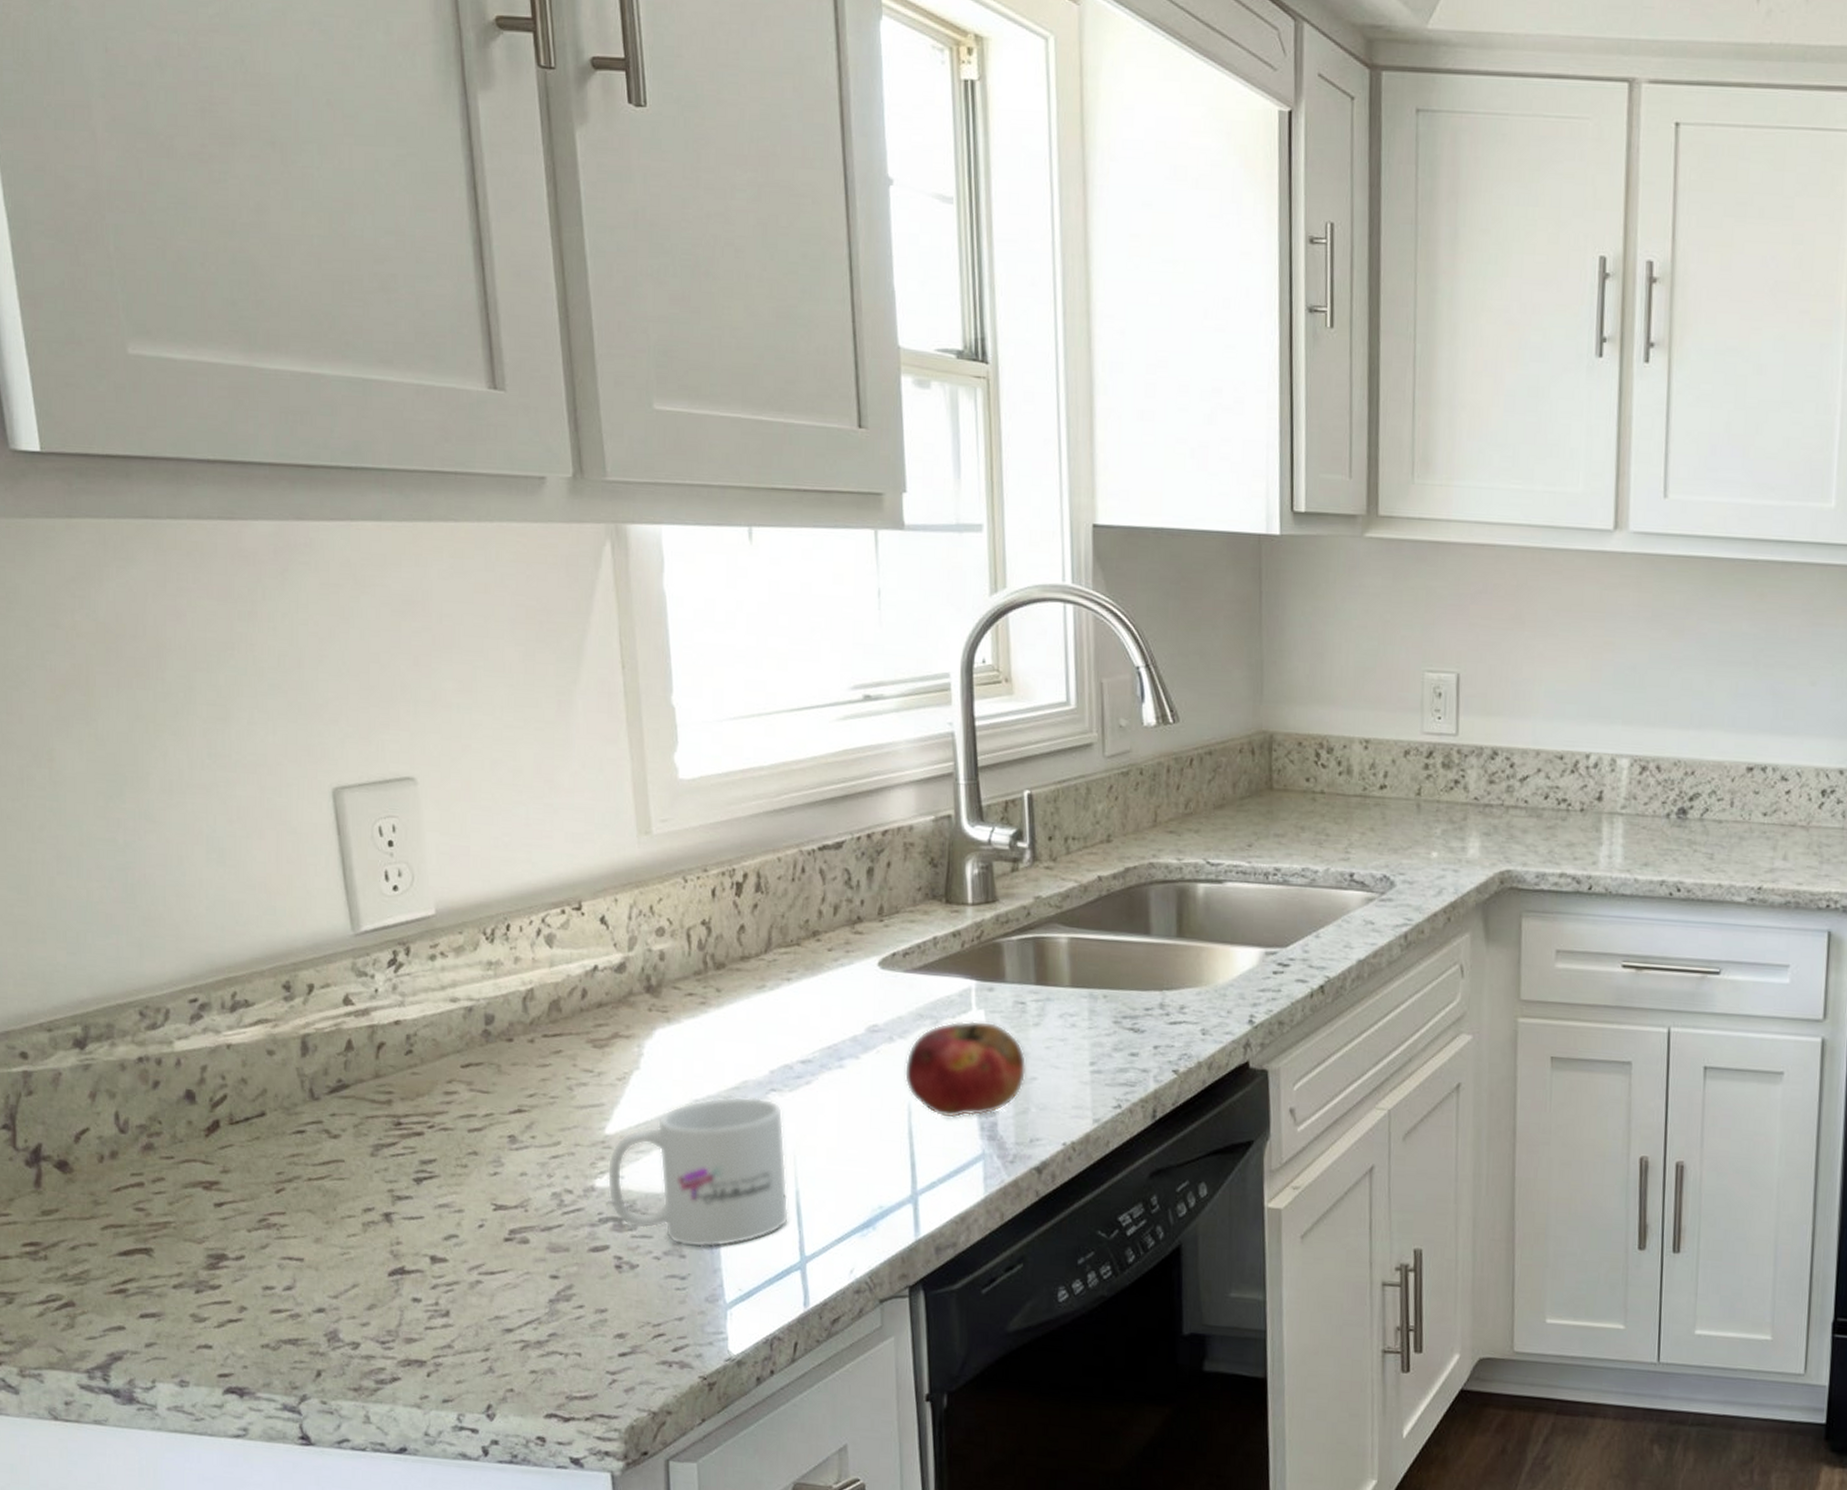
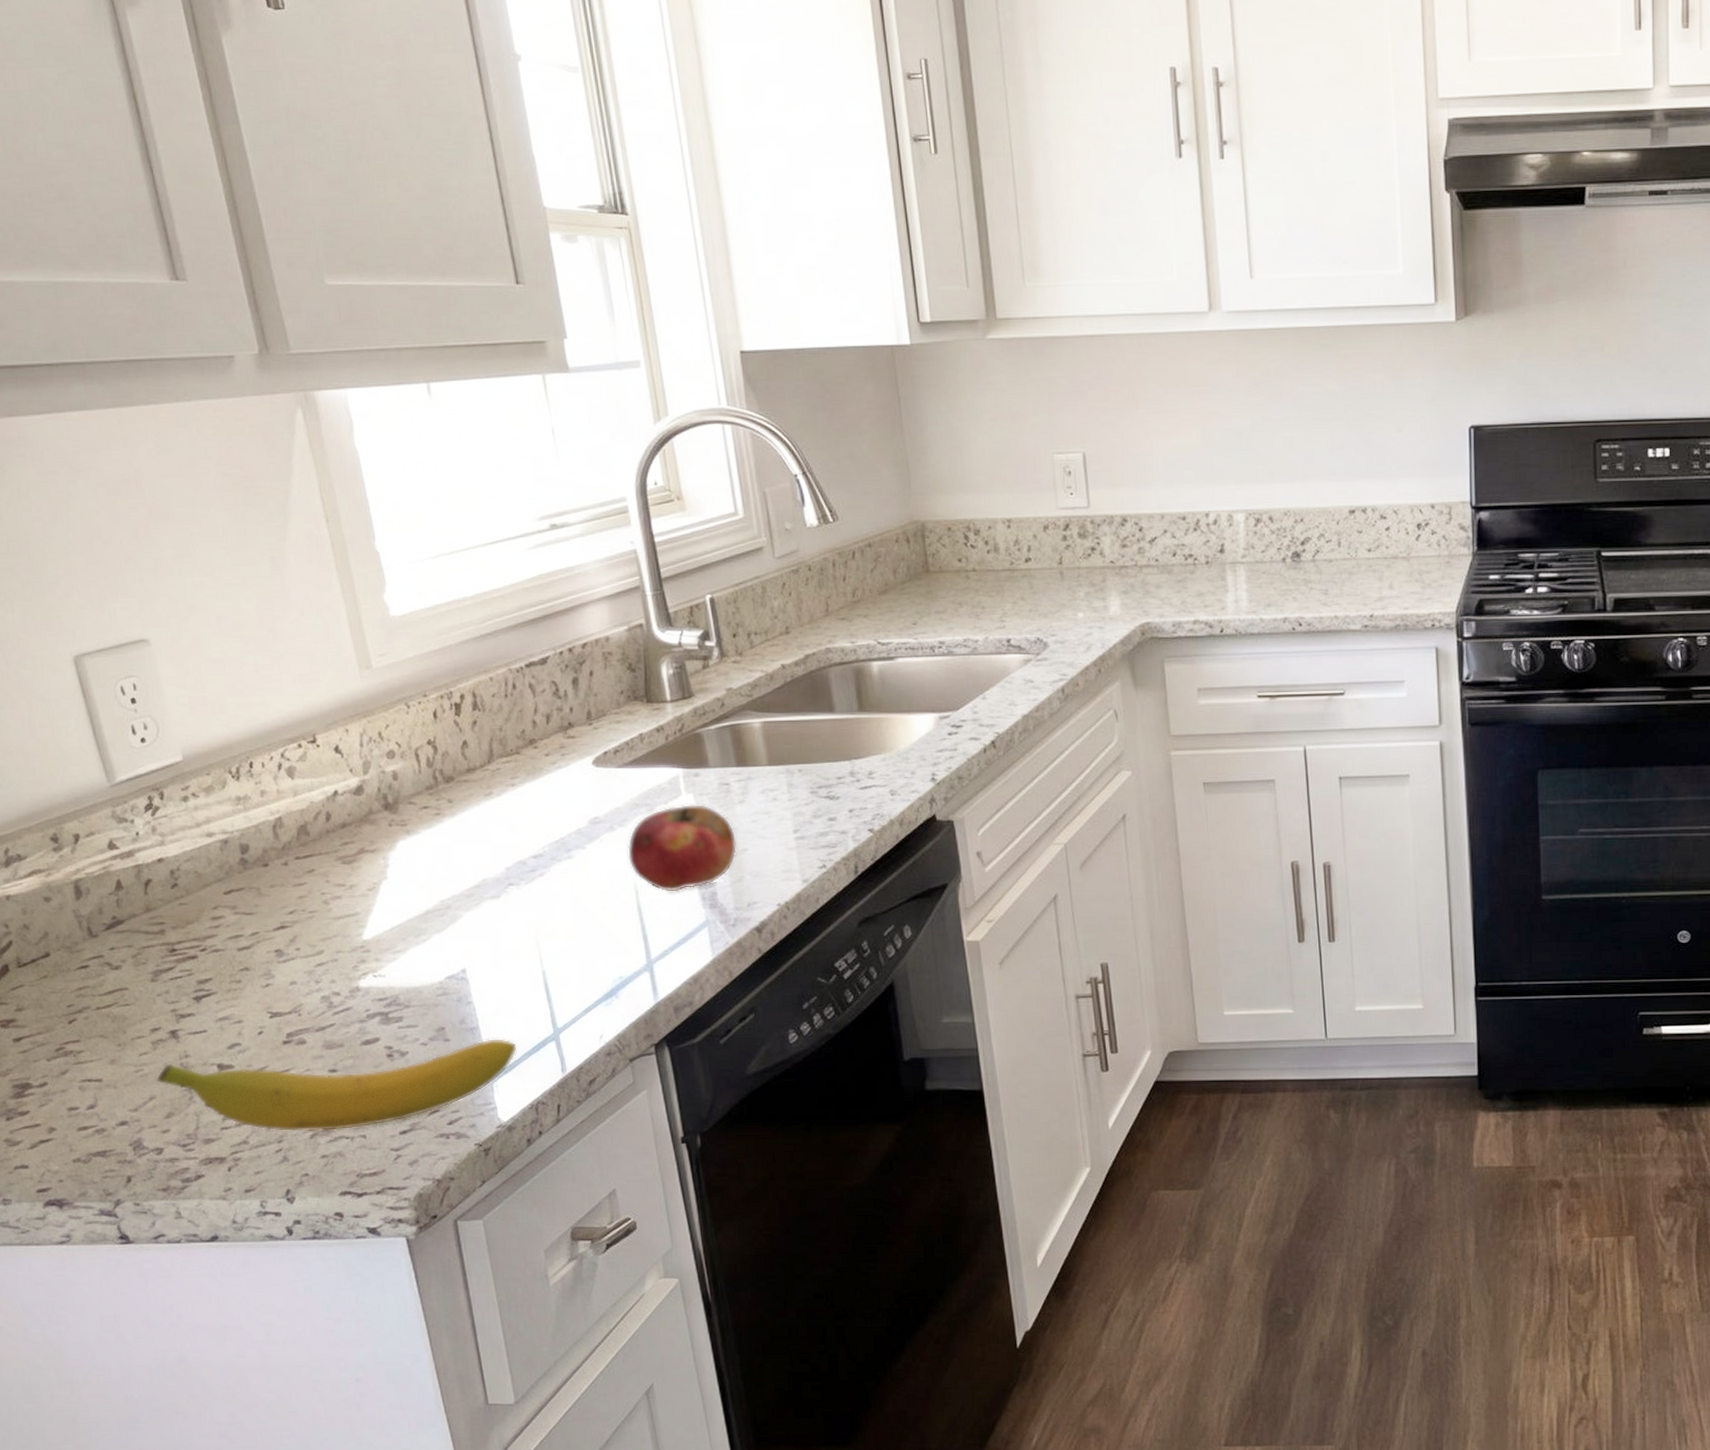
banana: none [362,1248,758,1345] -> present [156,1037,517,1132]
mug: present [607,1096,789,1248] -> none [368,893,538,1031]

